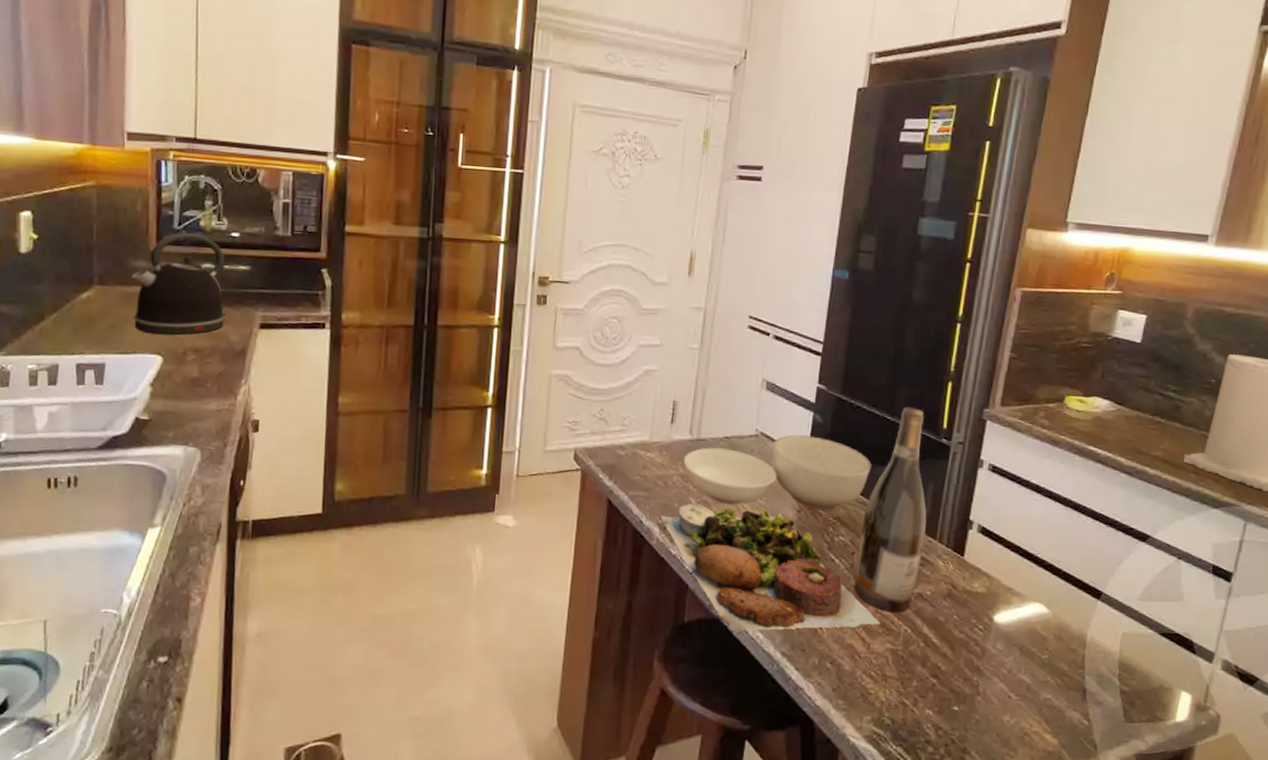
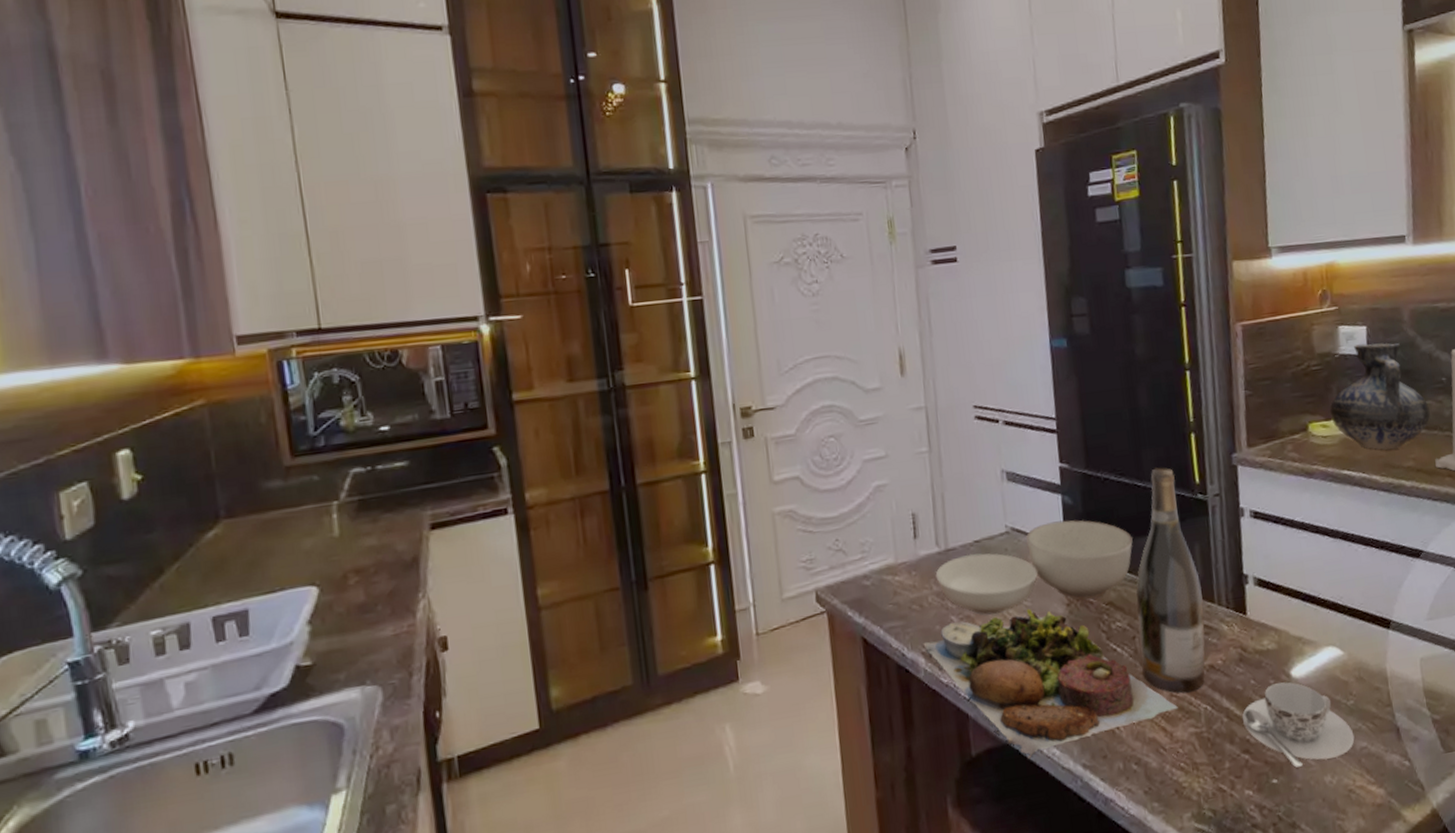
kettle: present [131,232,226,335] -> none [265,435,388,563]
teacup: none [938,623,1041,703] -> present [1242,681,1355,768]
ceramic jug: none [1089,330,1191,437] -> present [1329,343,1430,450]

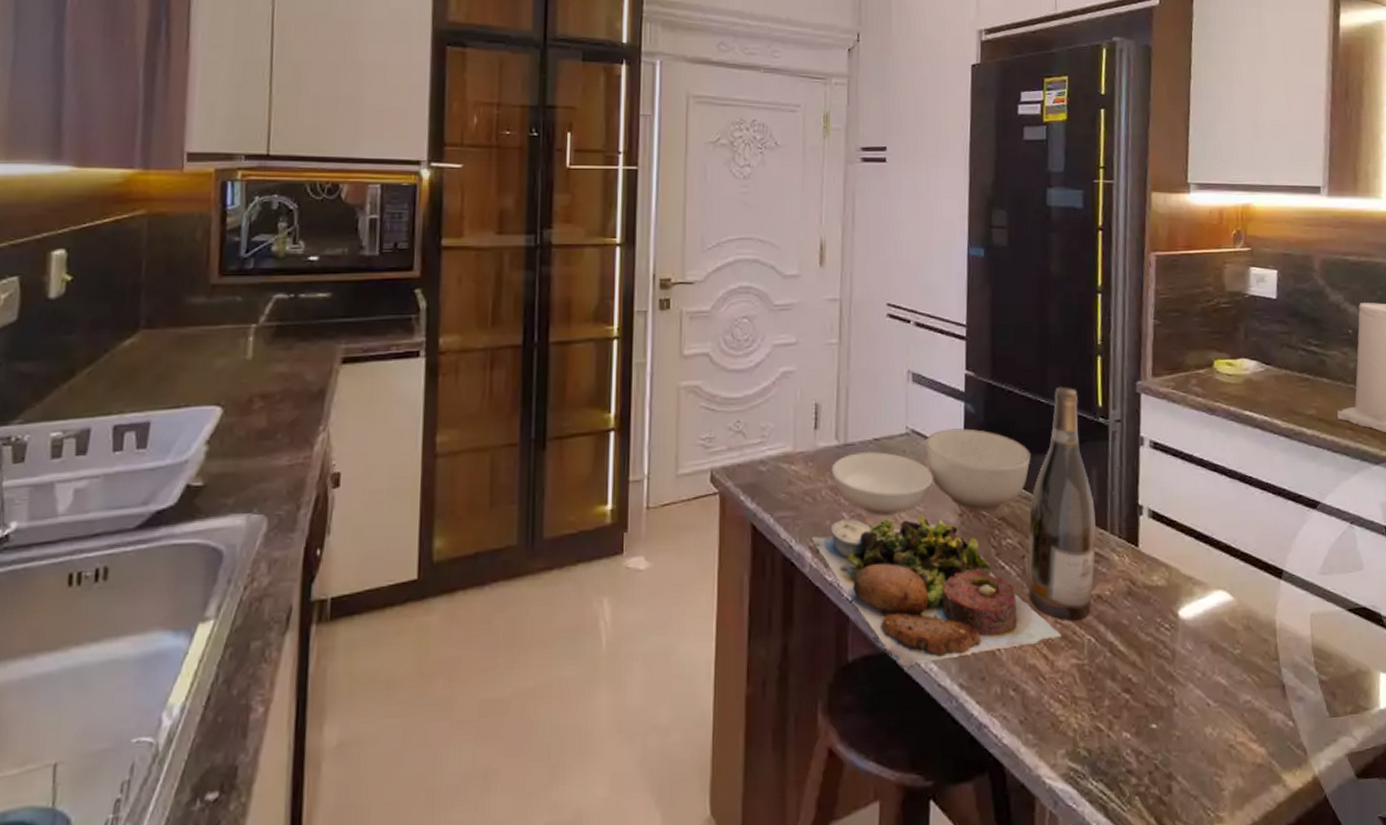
teacup: present [1242,681,1355,768] -> none [1126,622,1239,715]
ceramic jug: present [1329,343,1430,450] -> none [1235,286,1335,396]

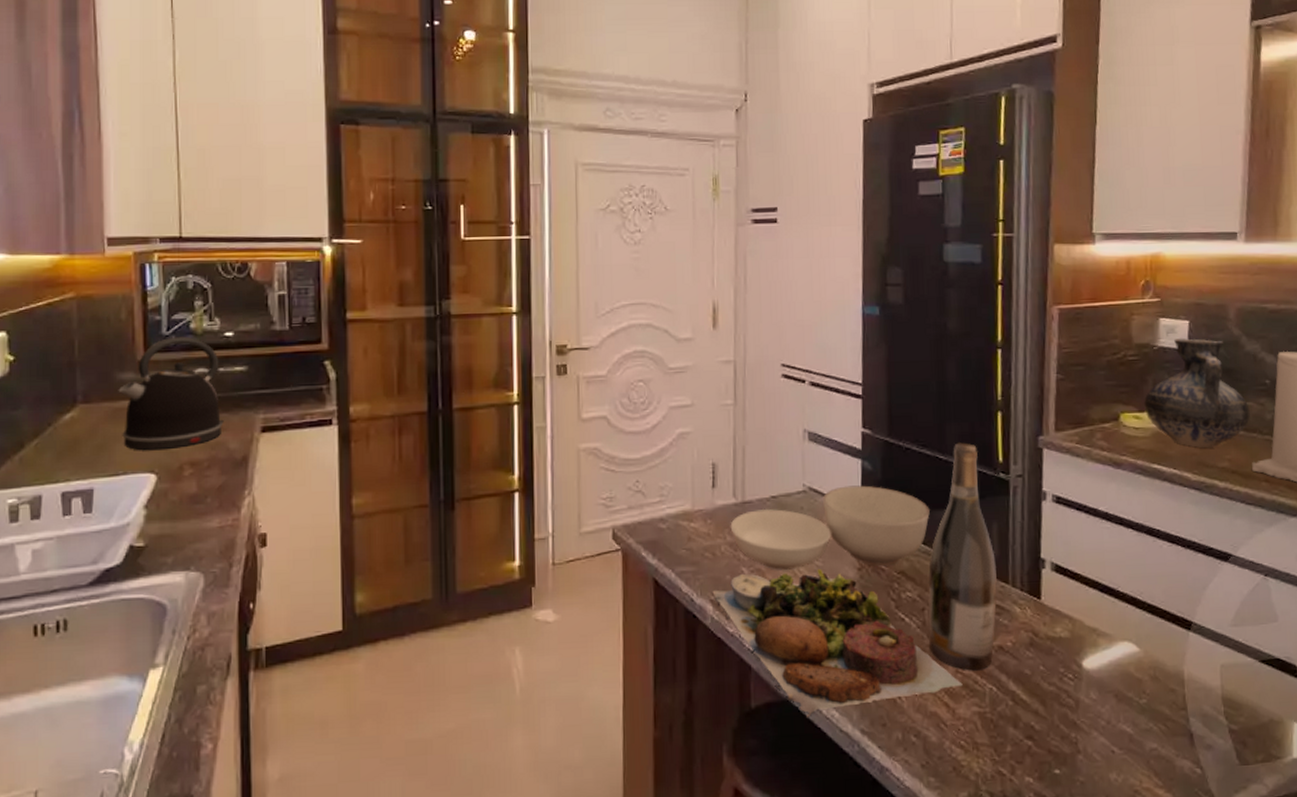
kettle: none [186,259,302,381] -> present [118,336,224,451]
ceramic jug: none [1235,286,1335,396] -> present [1143,337,1250,448]

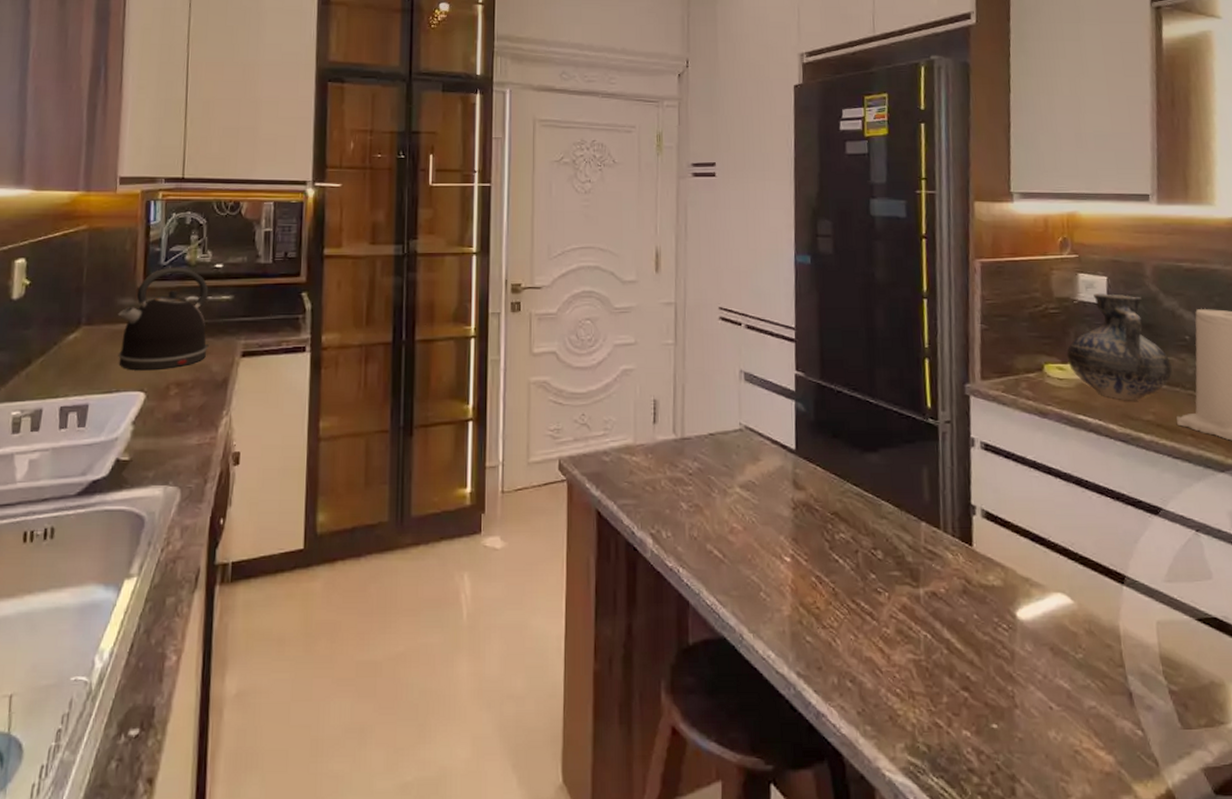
food platter: present [712,568,963,717] -> none [652,506,897,656]
bowl: present [730,508,831,570] -> none [670,445,767,506]
bowl: present [822,485,930,566] -> none [757,426,862,506]
wine bottle: present [928,442,998,671] -> none [861,387,929,616]

